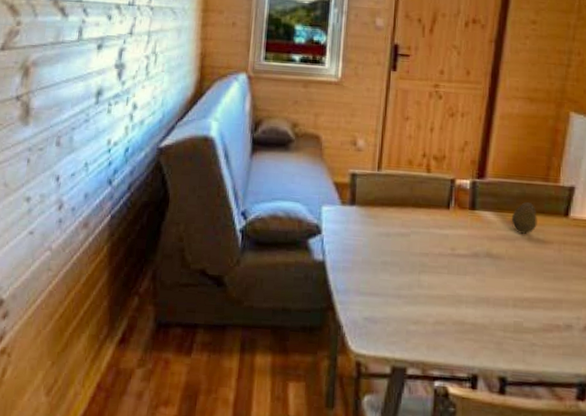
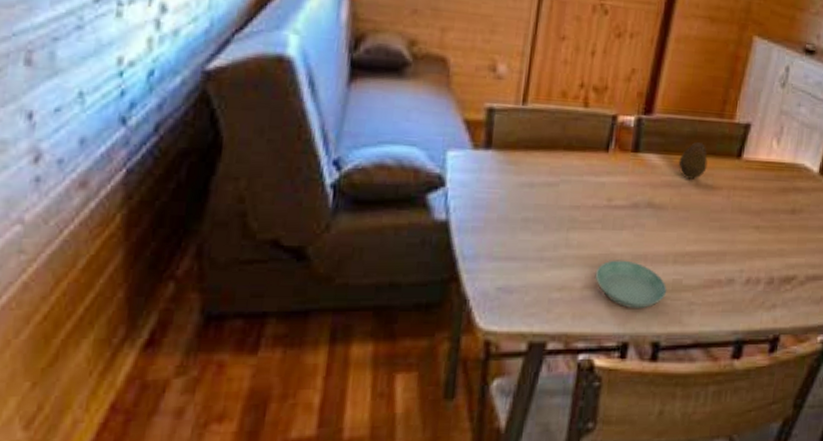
saucer: none [444,300,510,346] -> present [595,260,667,309]

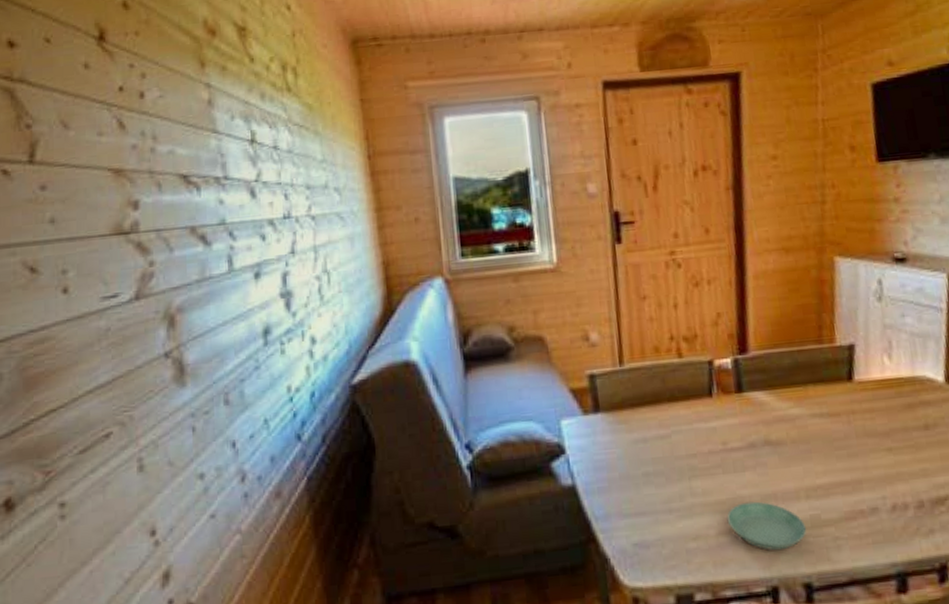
fruit: present [678,142,708,179] -> none [786,372,818,411]

